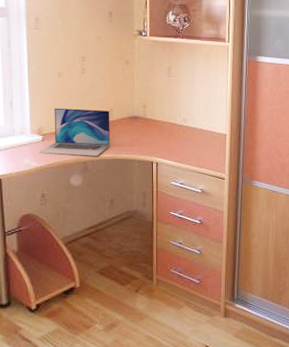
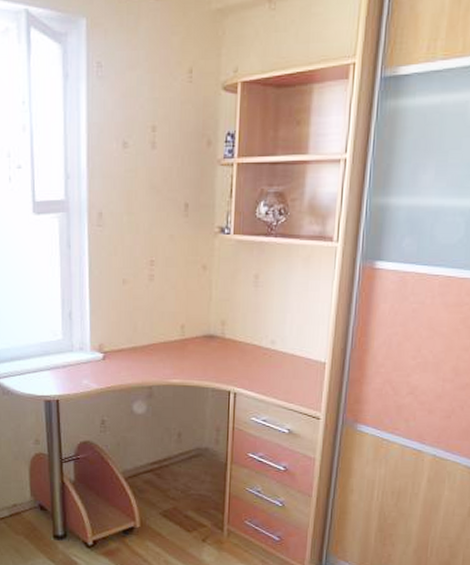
laptop: present [39,108,110,156] -> none [99,321,181,381]

